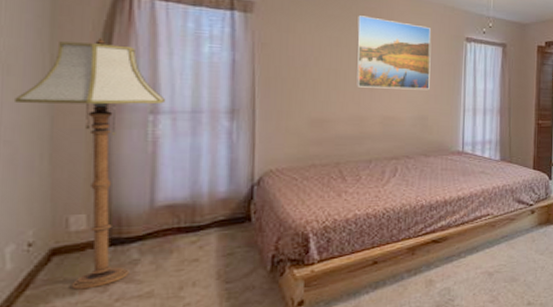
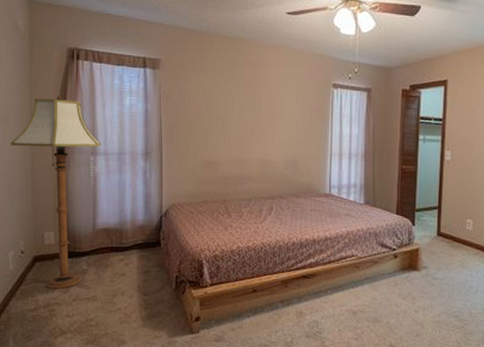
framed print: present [356,15,431,90] -> none [239,67,302,135]

